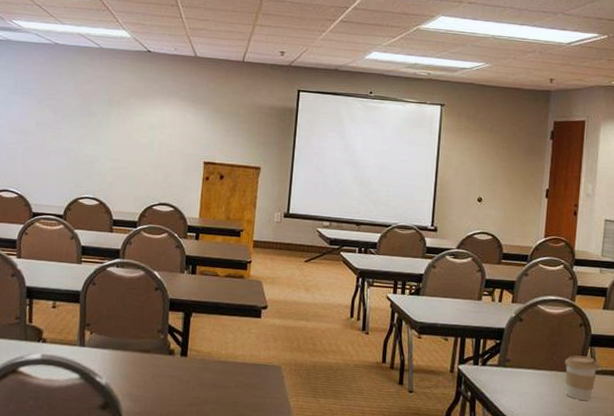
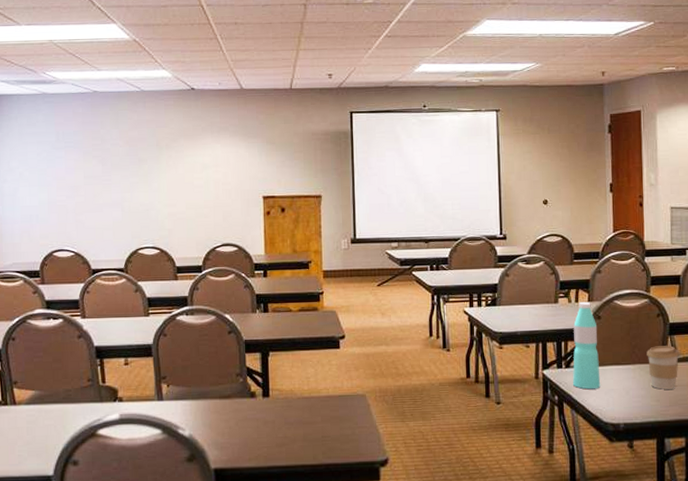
water bottle: none [487,302,519,390] -> present [572,301,601,390]

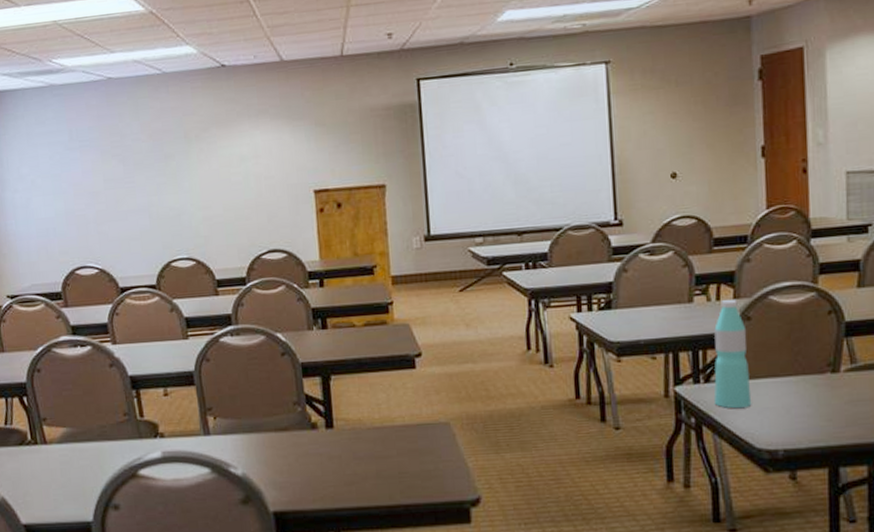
coffee cup: present [647,346,680,390] -> none [814,350,860,406]

